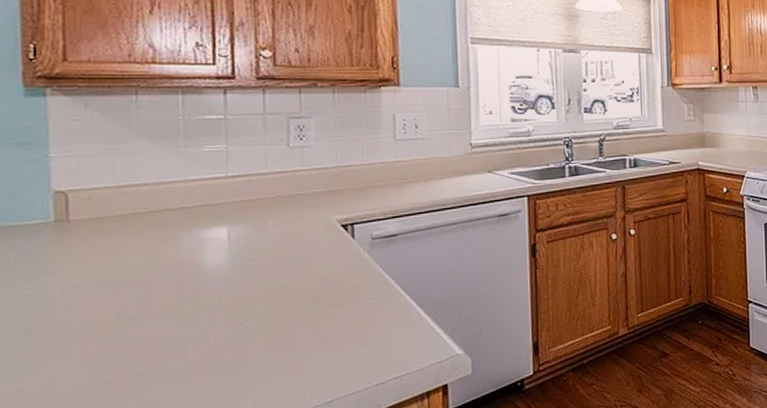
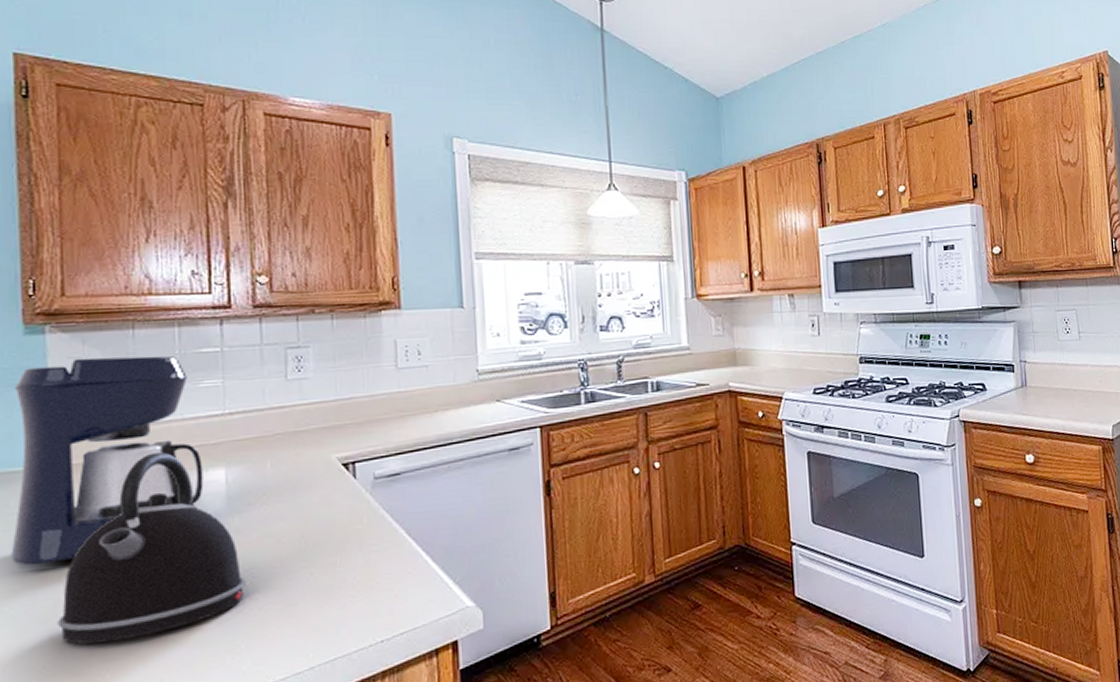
coffee maker: none [10,120,206,314] -> present [11,355,204,566]
kettle: none [58,210,246,388] -> present [58,452,245,645]

